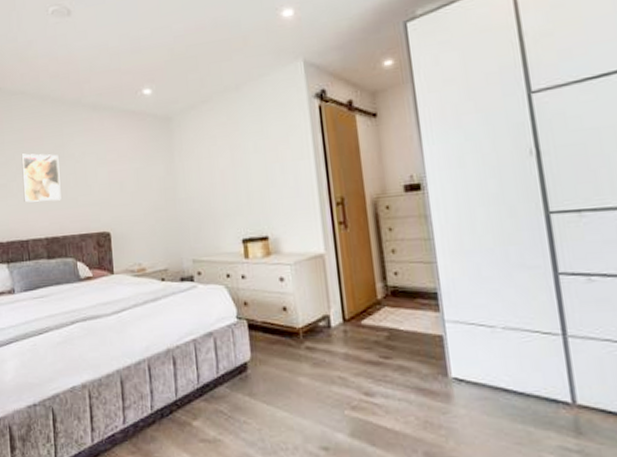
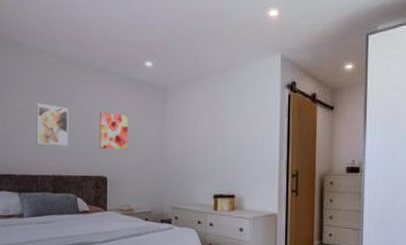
wall art: none [95,154,132,199] -> present [99,111,129,150]

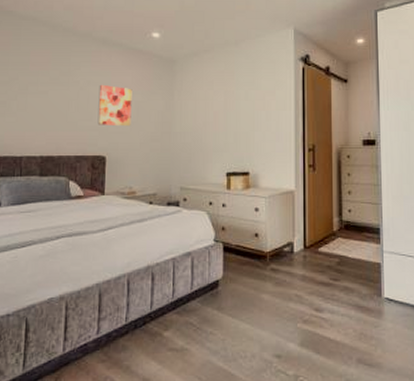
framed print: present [36,103,69,146] -> none [22,75,63,123]

